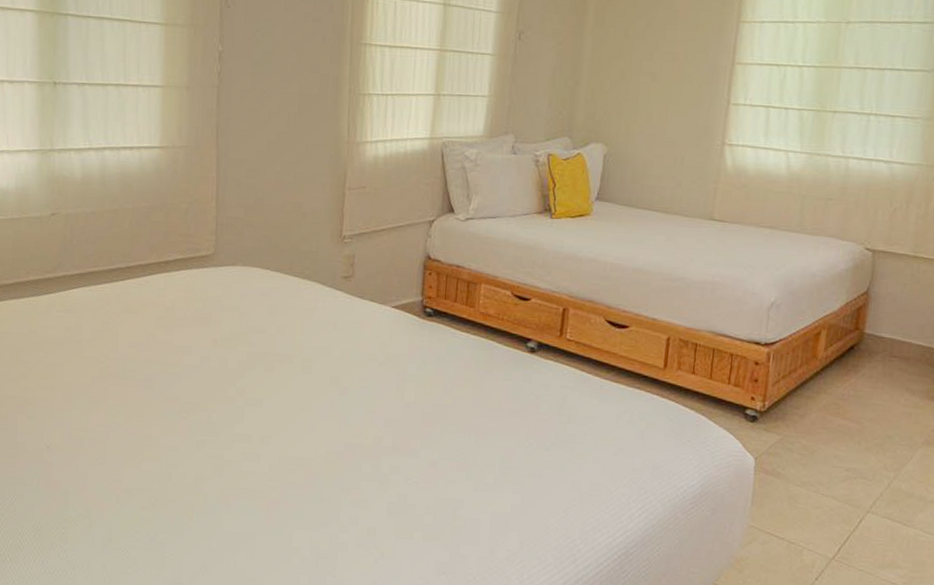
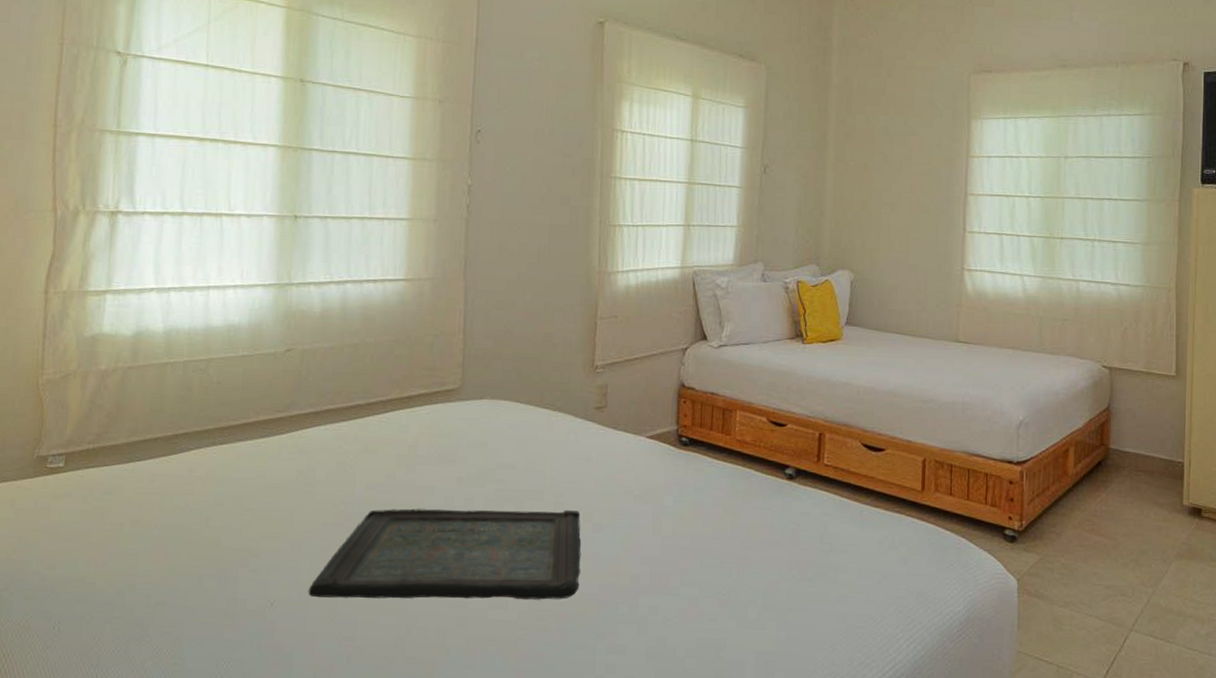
serving tray: none [79,366,328,456] -> present [308,509,582,600]

